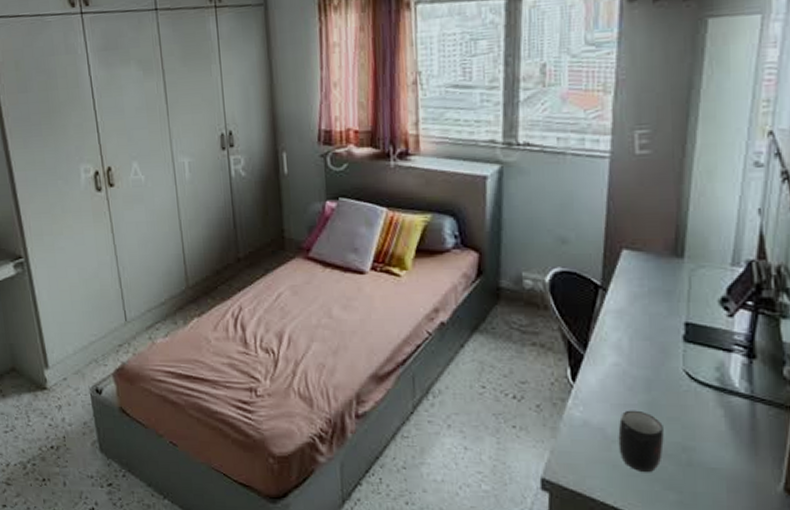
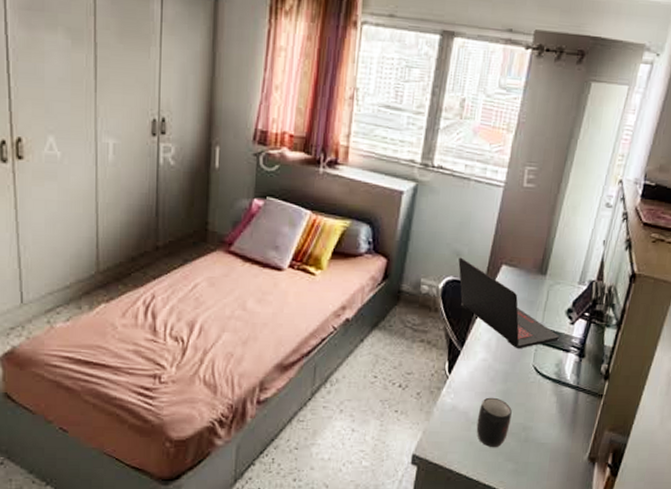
laptop: none [565,244,715,351] -> present [458,257,559,349]

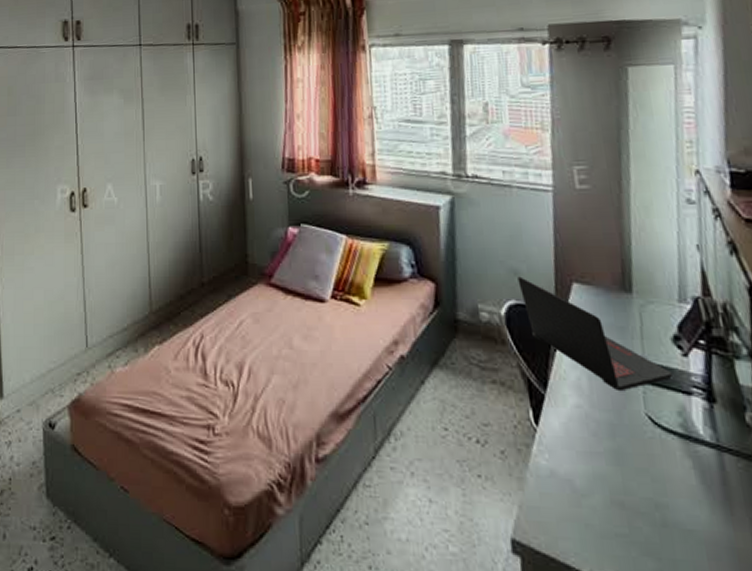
mug: present [476,397,512,448] -> none [586,458,636,535]

